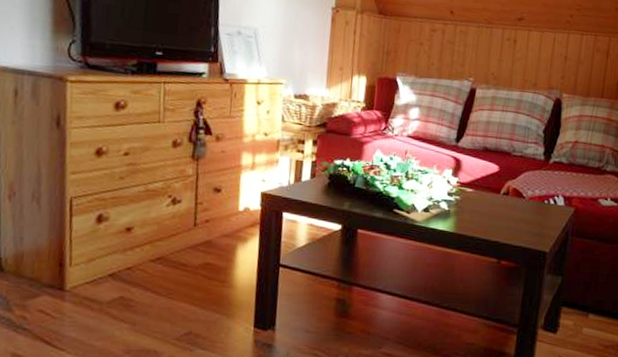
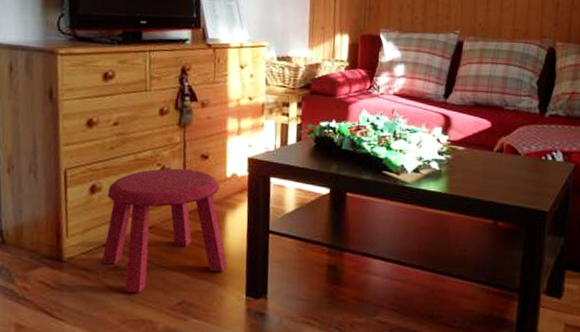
stool: none [106,200,237,324] -> present [101,168,228,293]

